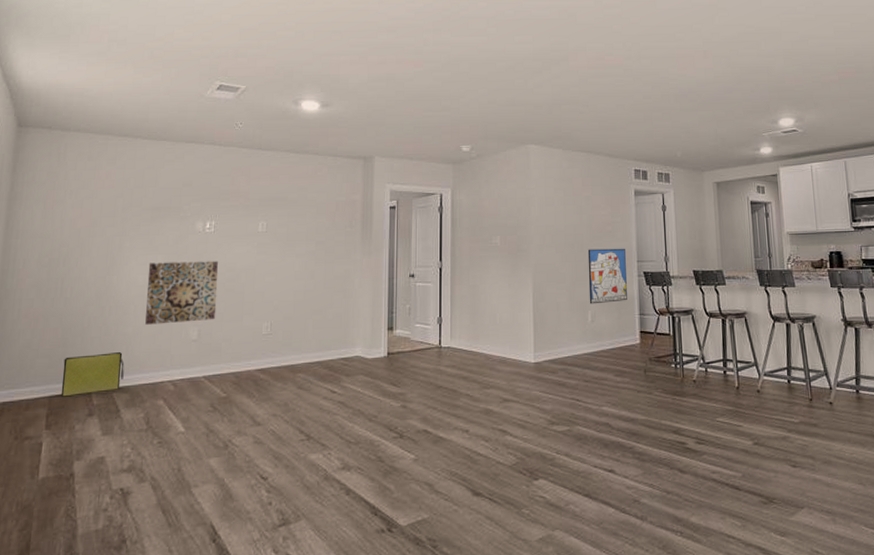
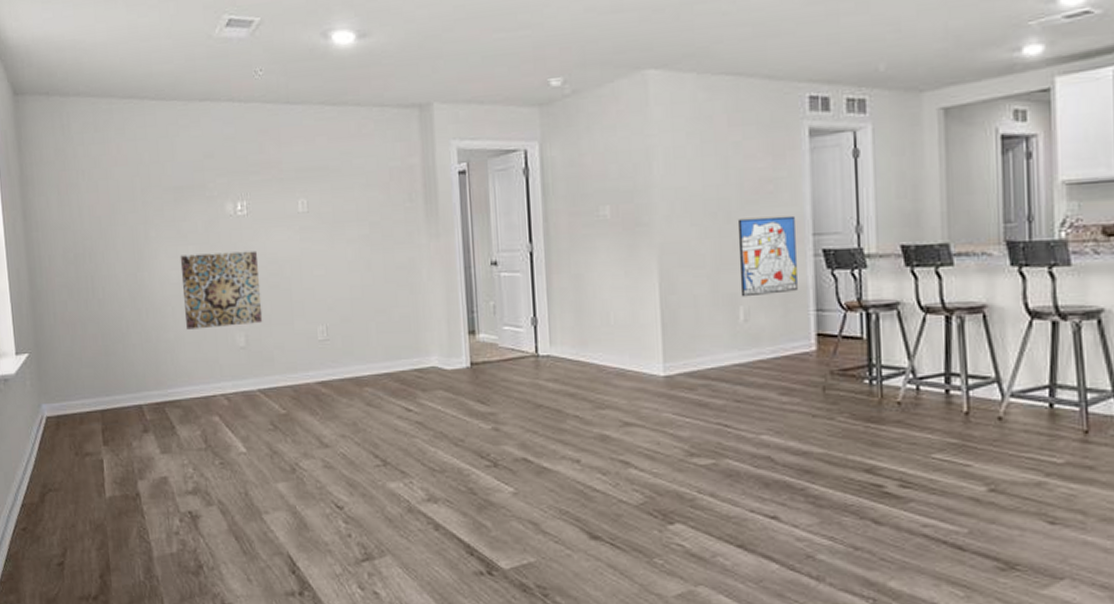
bag: present [60,352,125,397] -> none [108,361,173,411]

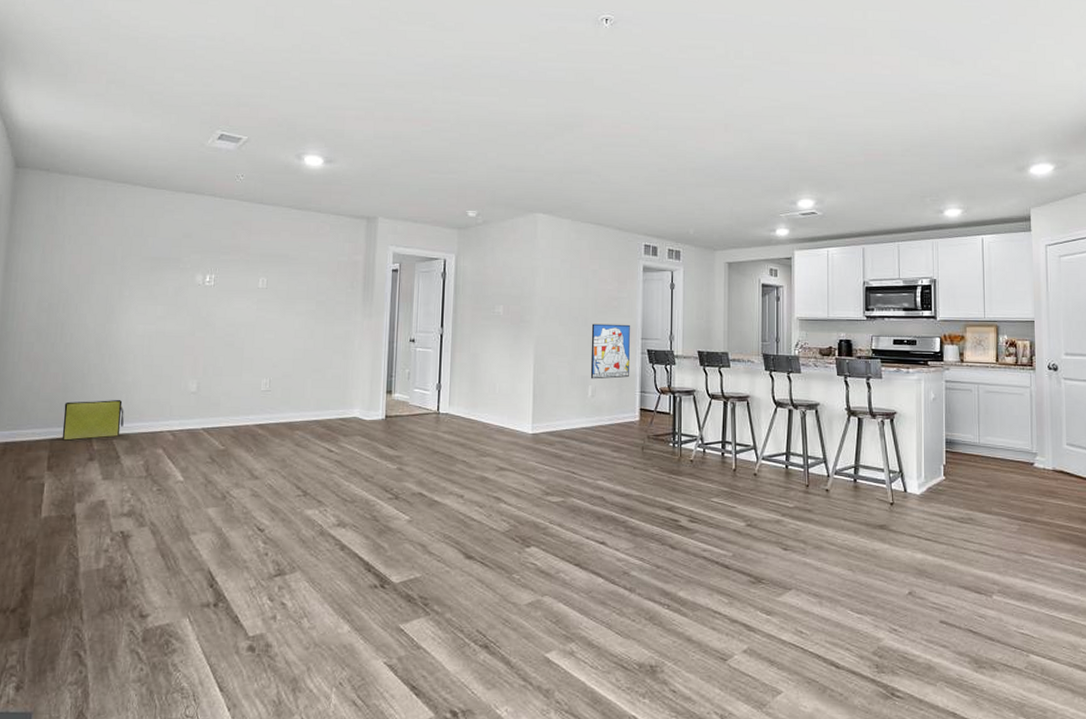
bag: none [108,361,173,411] -> present [62,400,124,441]
wall art: present [180,250,263,330] -> none [145,313,218,375]

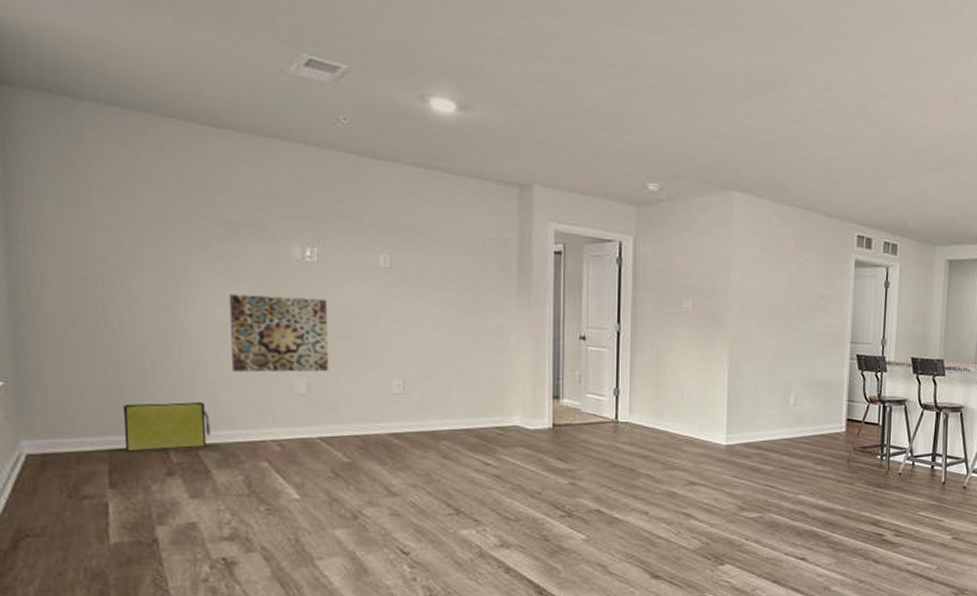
wall art: none [145,313,218,375] -> present [228,294,329,373]
wall art: present [590,323,630,379] -> none [792,324,838,387]

